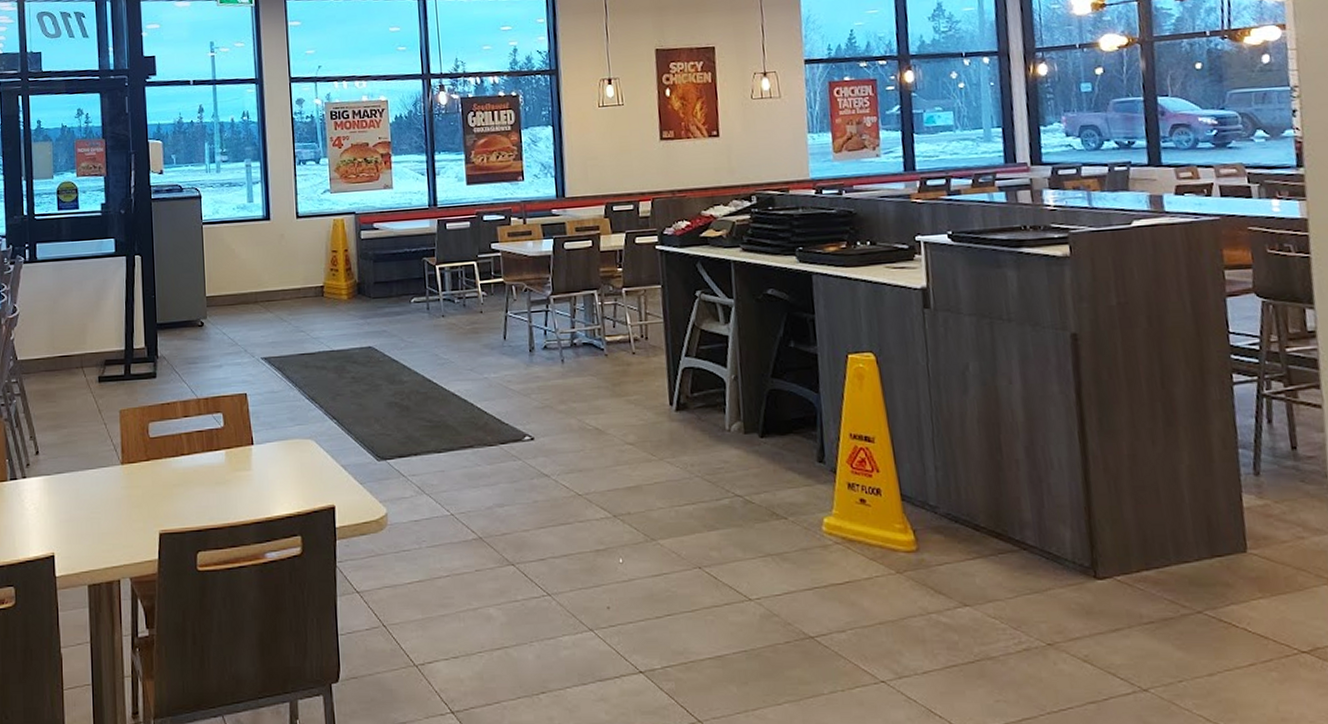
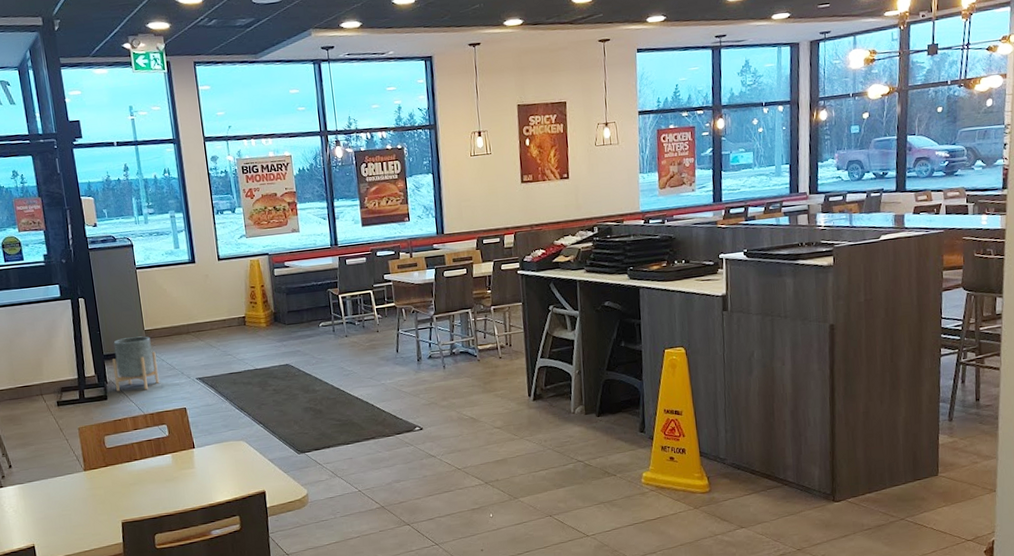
planter: none [166,303,218,369] -> present [112,336,160,391]

